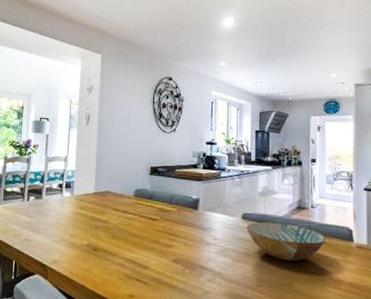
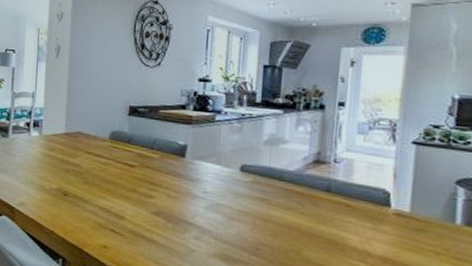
bowl: present [247,222,326,261] -> none [245,176,352,225]

